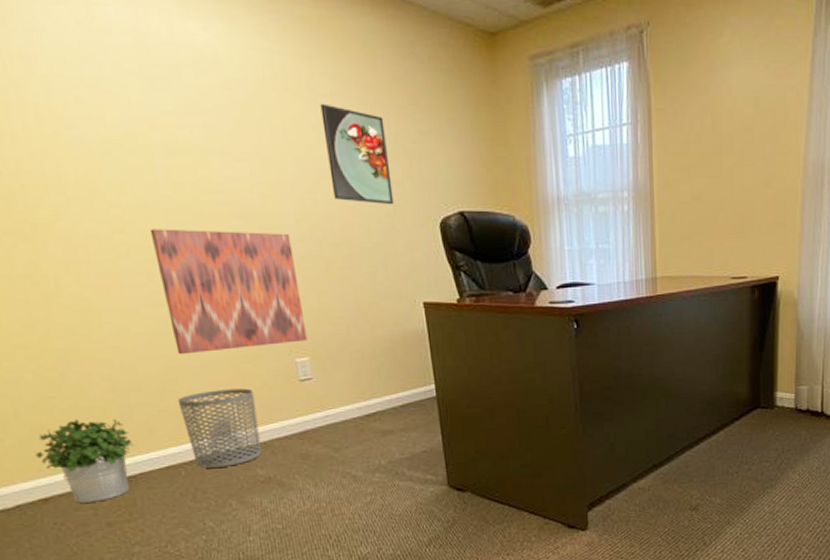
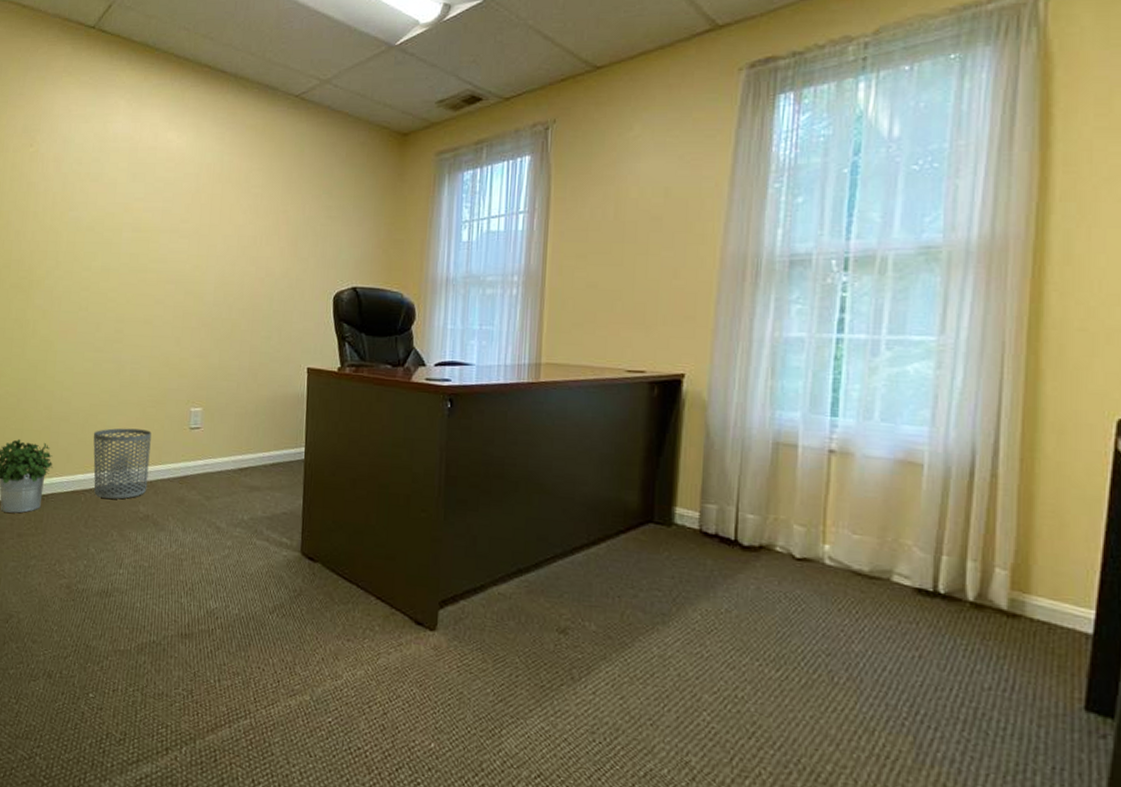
wall art: present [149,228,308,355] -> none [102,289,208,395]
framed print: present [320,103,394,205] -> none [249,192,301,279]

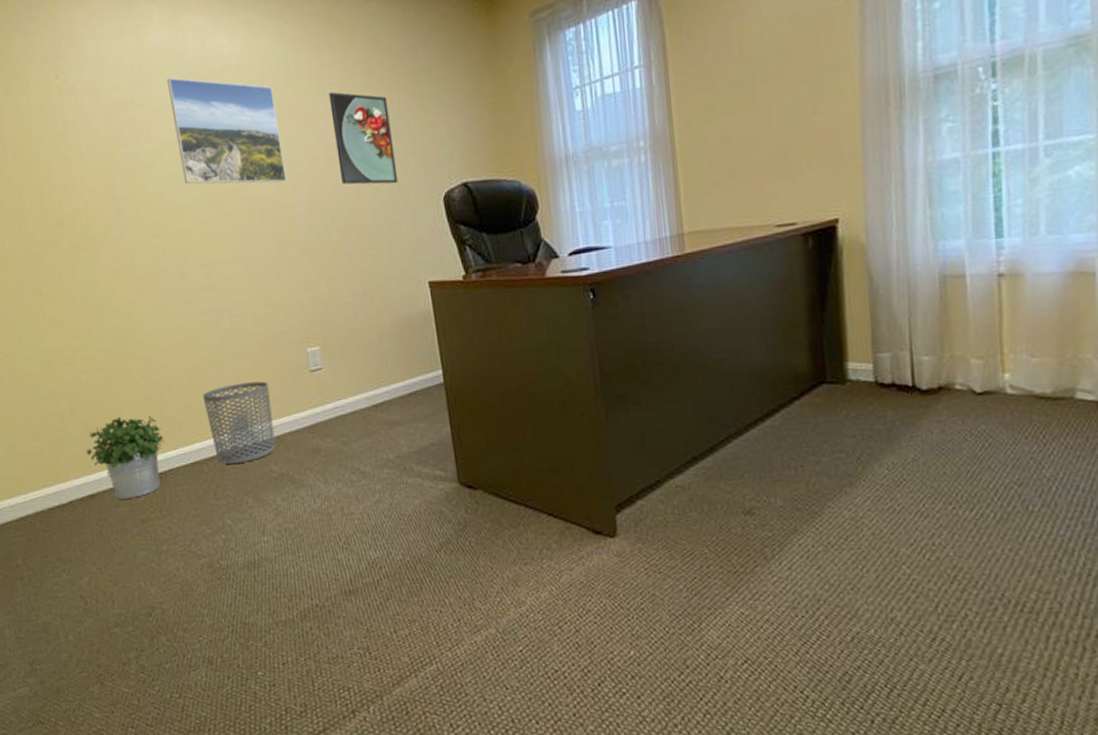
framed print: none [116,160,206,261] -> present [166,77,287,184]
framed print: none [249,192,301,279] -> present [329,91,398,185]

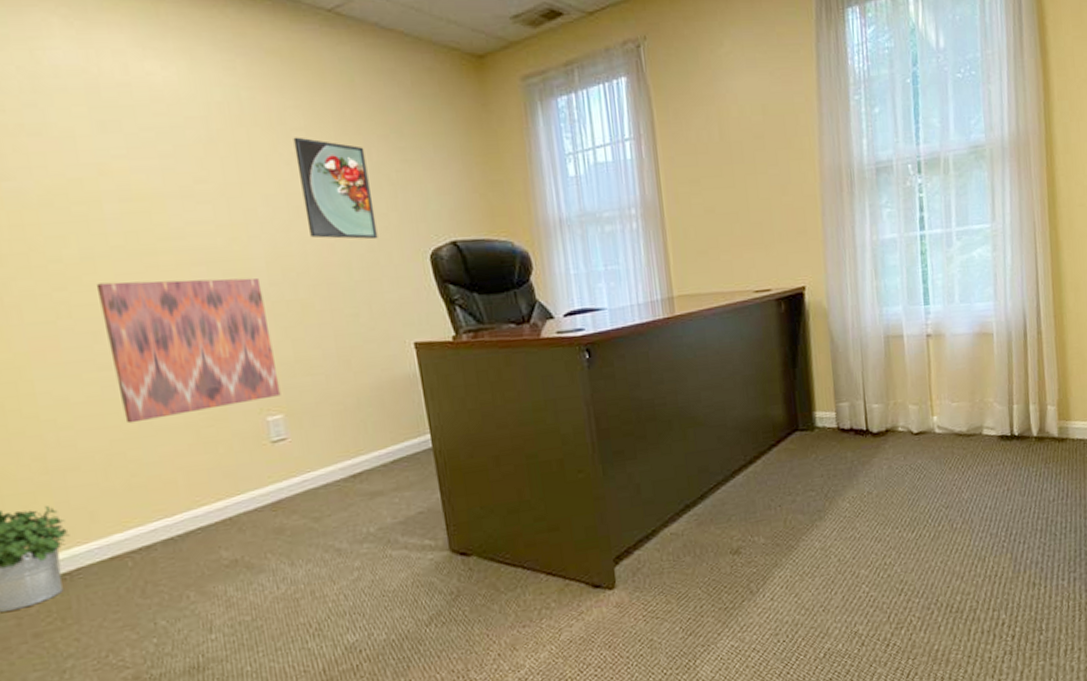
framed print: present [166,77,287,184] -> none [73,103,240,233]
wall art: none [182,222,318,350] -> present [96,277,281,424]
waste bin: present [202,381,276,464] -> none [124,456,227,556]

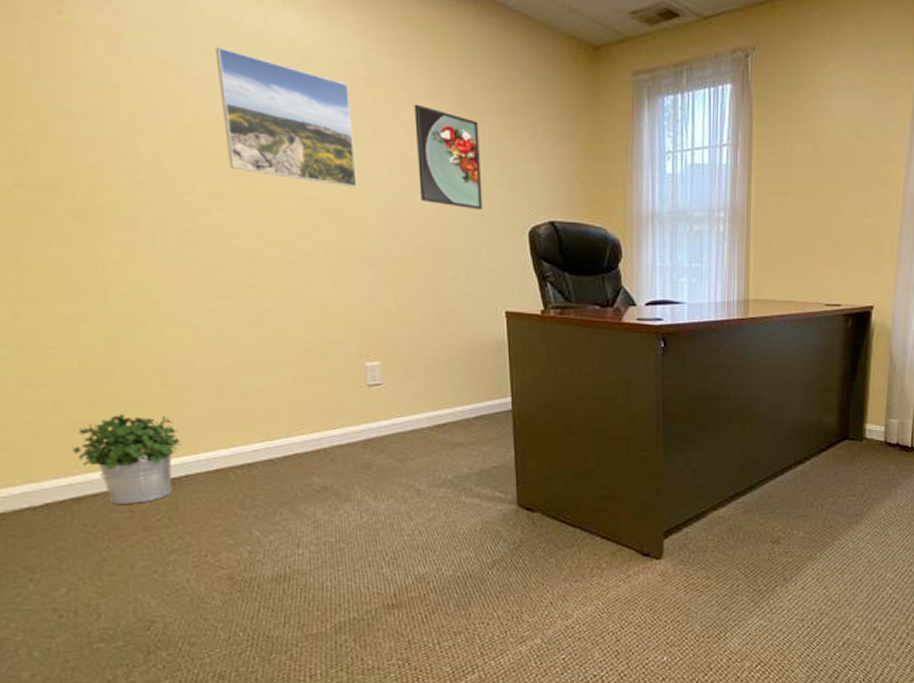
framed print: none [73,103,240,233] -> present [215,46,357,187]
wall art: present [96,277,281,424] -> none [222,219,380,352]

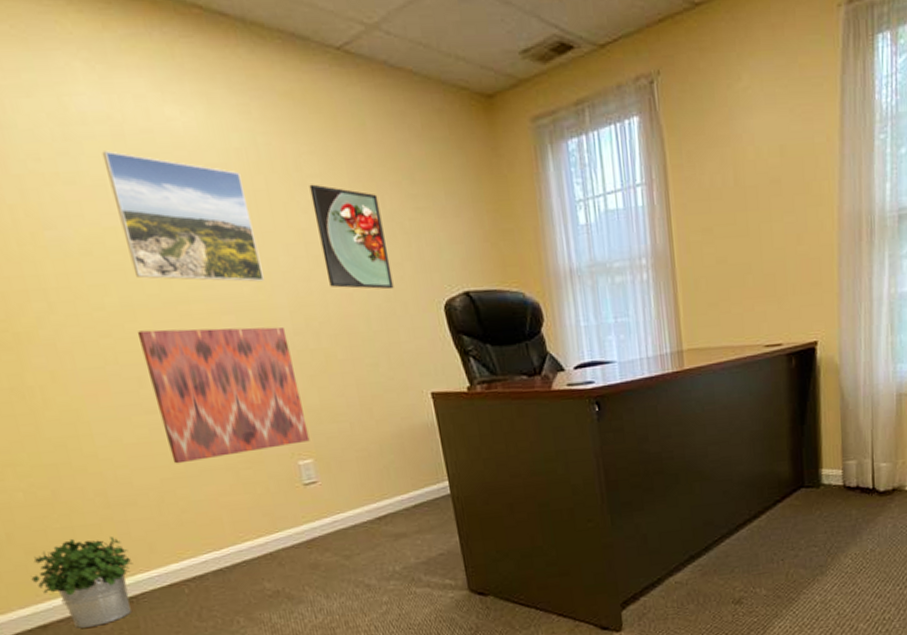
wall art: none [222,219,380,352] -> present [137,326,310,464]

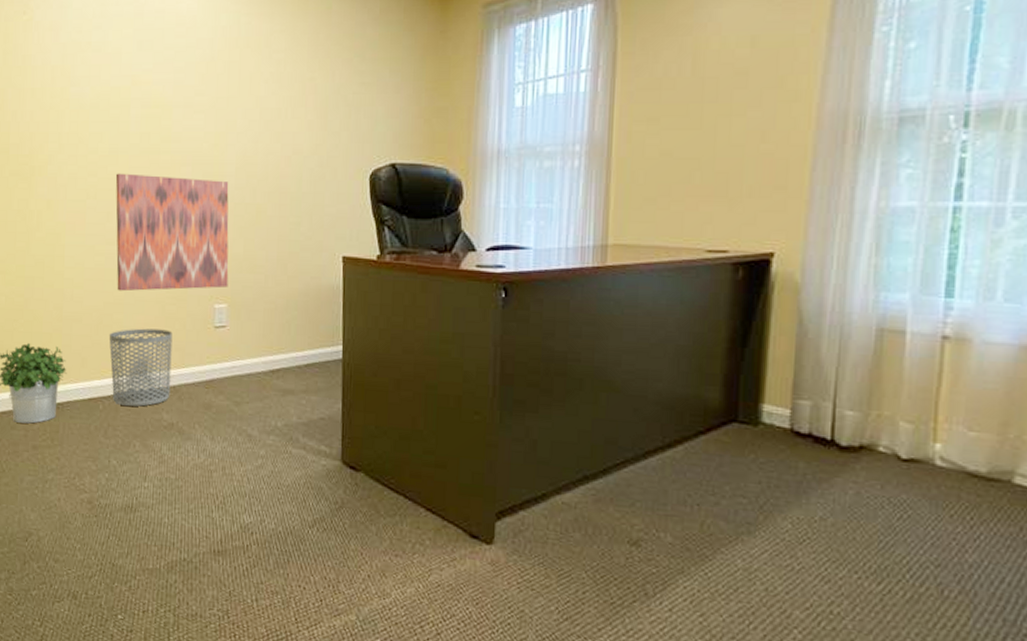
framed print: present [101,150,264,282] -> none [124,26,222,139]
waste bin: none [176,496,269,584] -> present [109,328,173,407]
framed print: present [309,184,394,290] -> none [273,58,330,156]

